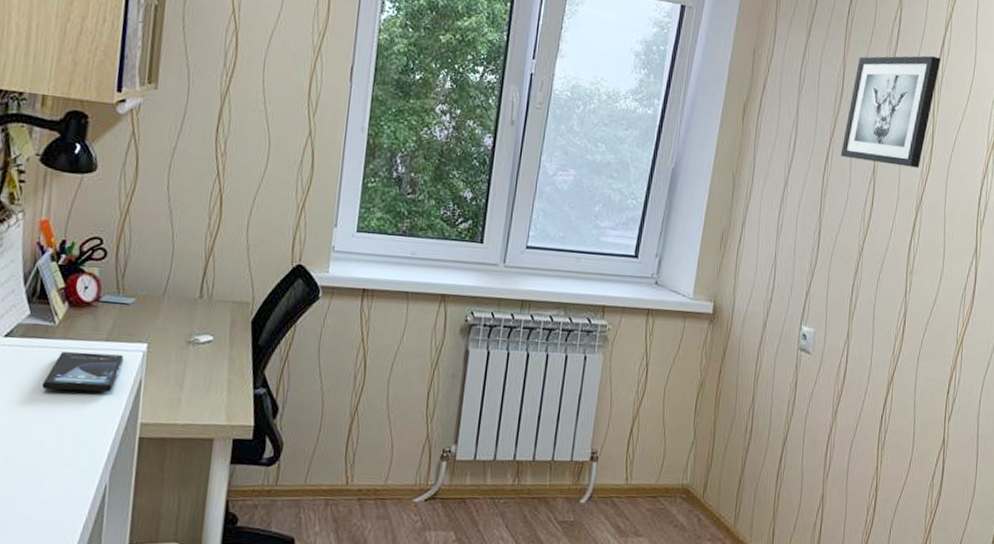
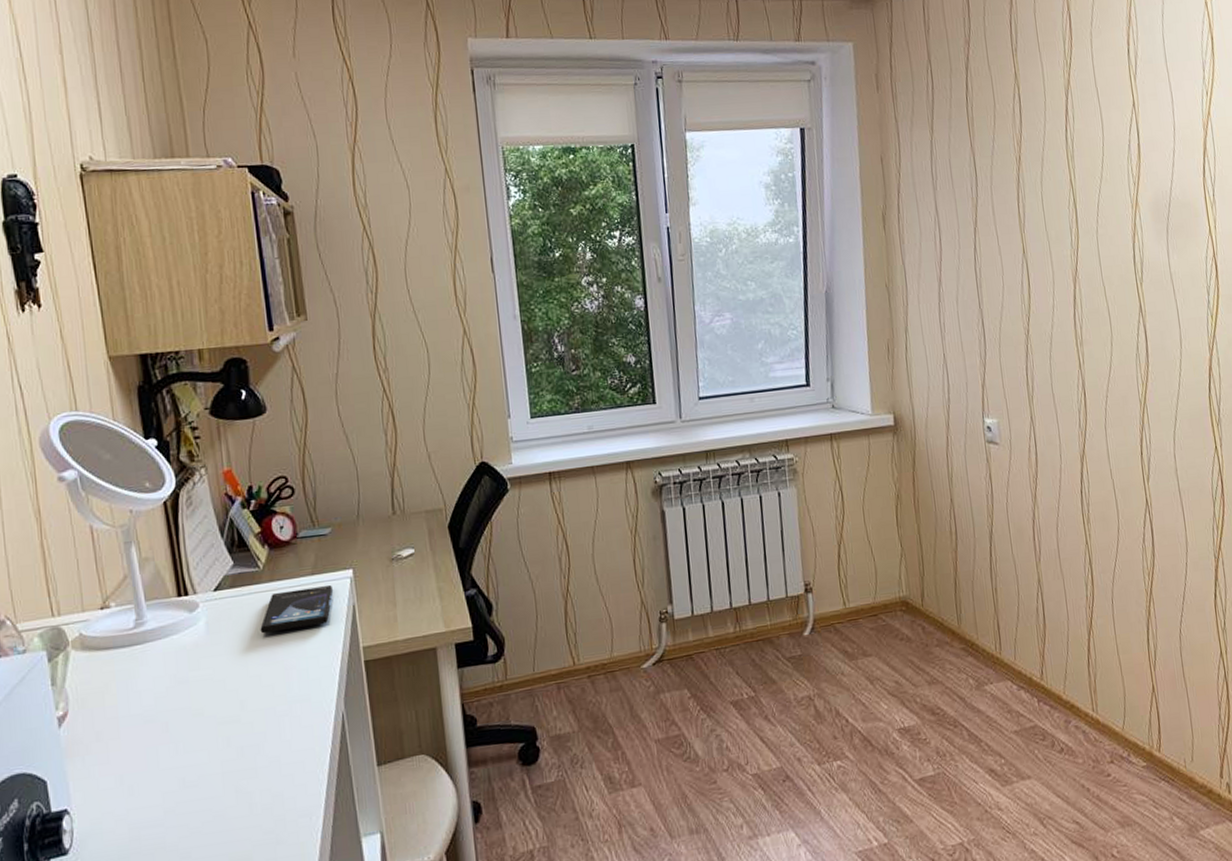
wall art: present [840,55,941,168] -> none [986,125,1069,245]

